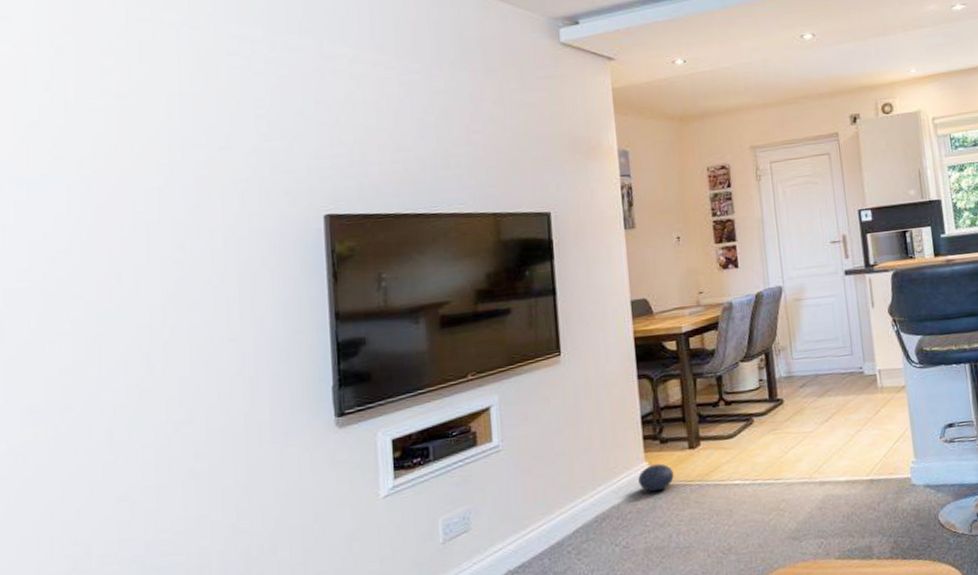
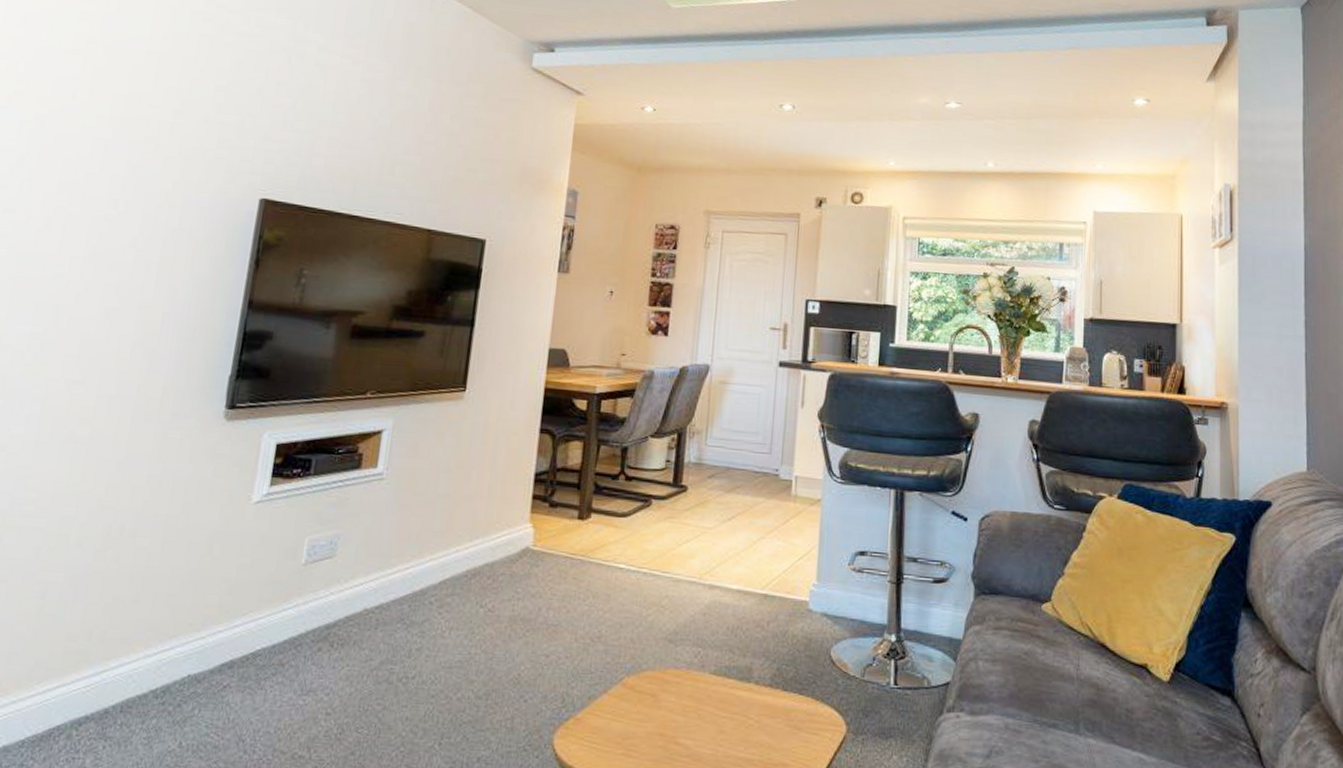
ball: present [638,463,674,492] -> none [518,528,557,558]

